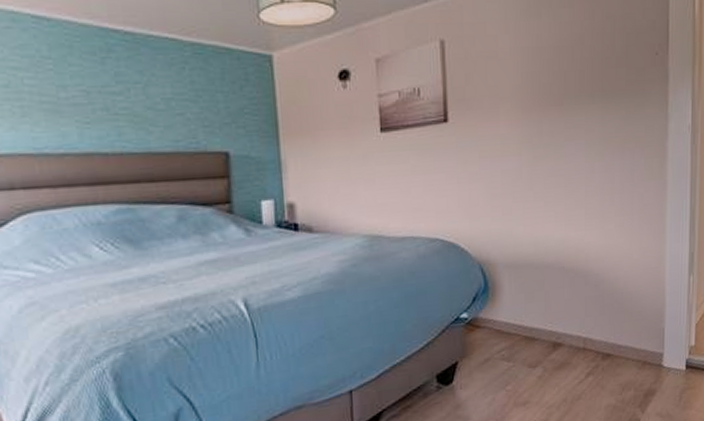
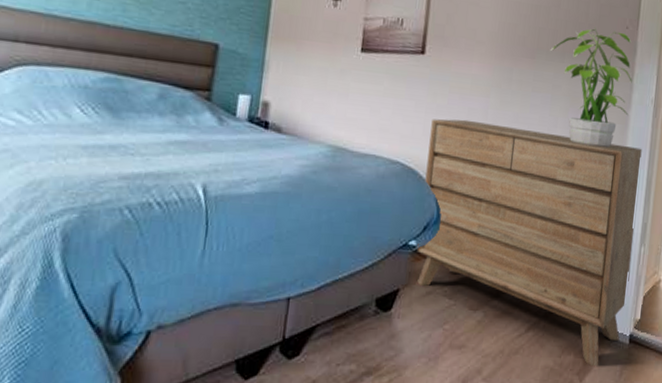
dresser: none [465,178,683,397] -> present [417,119,642,367]
potted plant: none [578,59,667,186] -> present [550,27,632,148]

